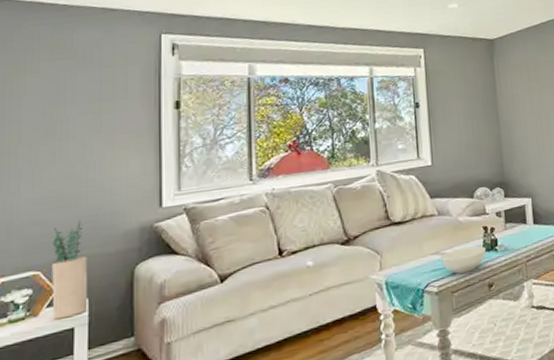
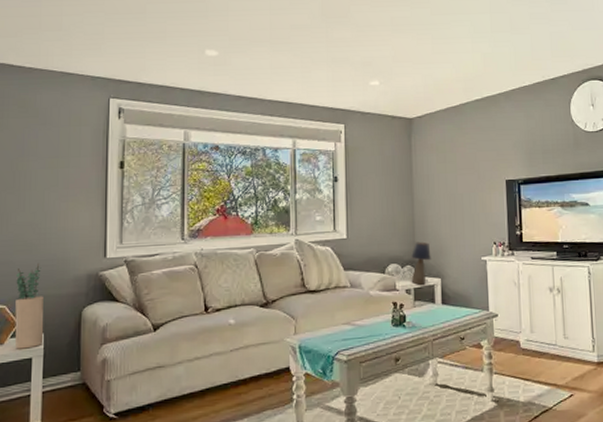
bowl: present [440,245,486,274] -> none [351,320,394,345]
table lamp: none [499,162,520,207] -> present [410,241,431,285]

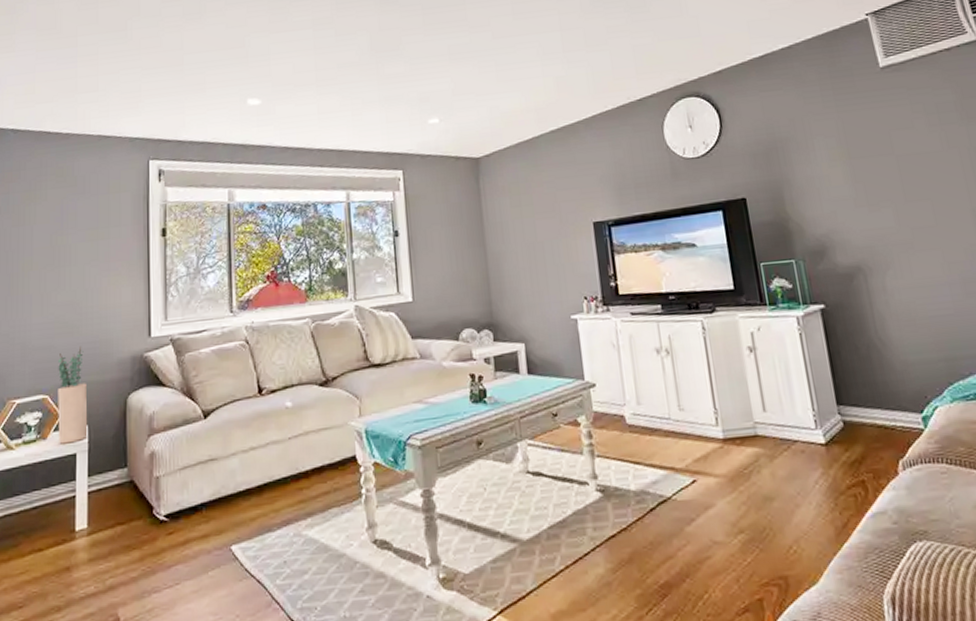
table lamp: present [410,241,431,285] -> none [487,300,512,353]

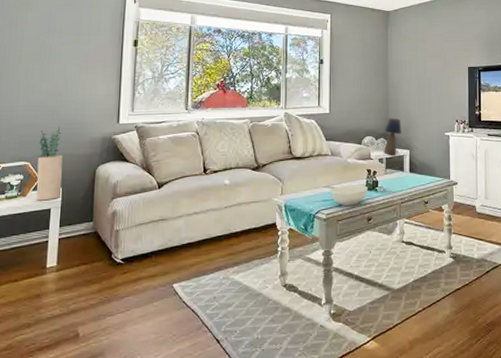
bowl: none [423,395,474,427] -> present [330,184,368,206]
table lamp: none [487,300,512,353] -> present [384,118,402,155]

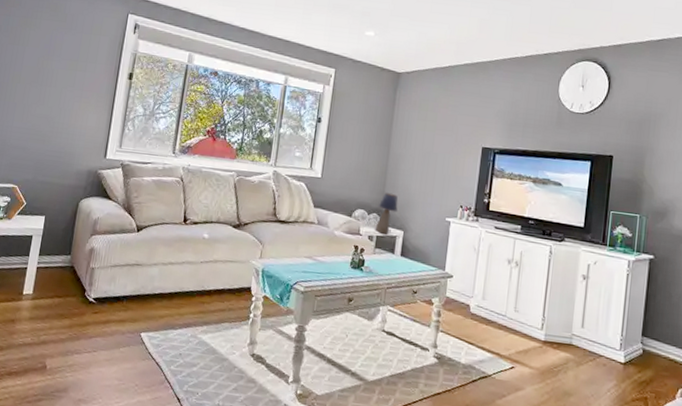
vase: present [36,125,63,201] -> none [20,152,51,227]
bowl: present [330,184,368,206] -> none [311,258,353,283]

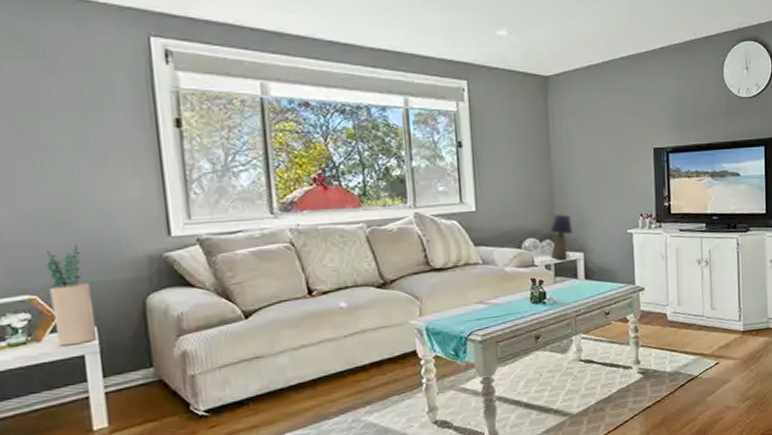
vase: none [20,152,51,227] -> present [46,243,98,346]

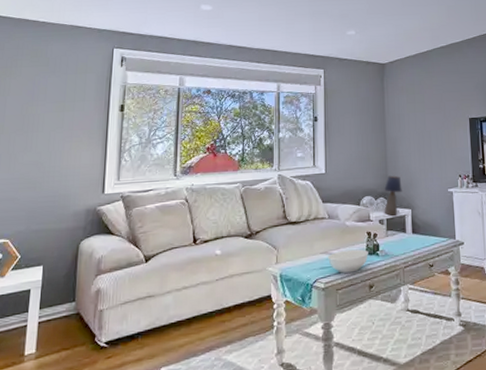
vase: present [46,243,98,346] -> none [15,199,44,281]
bowl: none [484,297,534,325] -> present [328,249,368,273]

